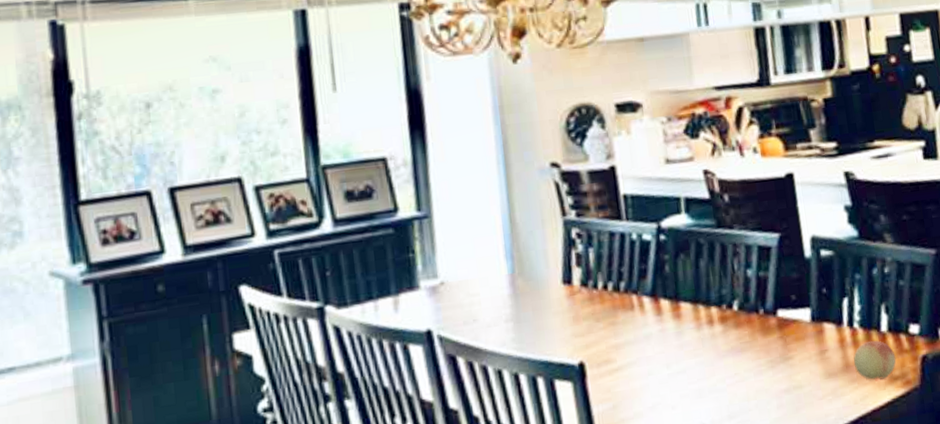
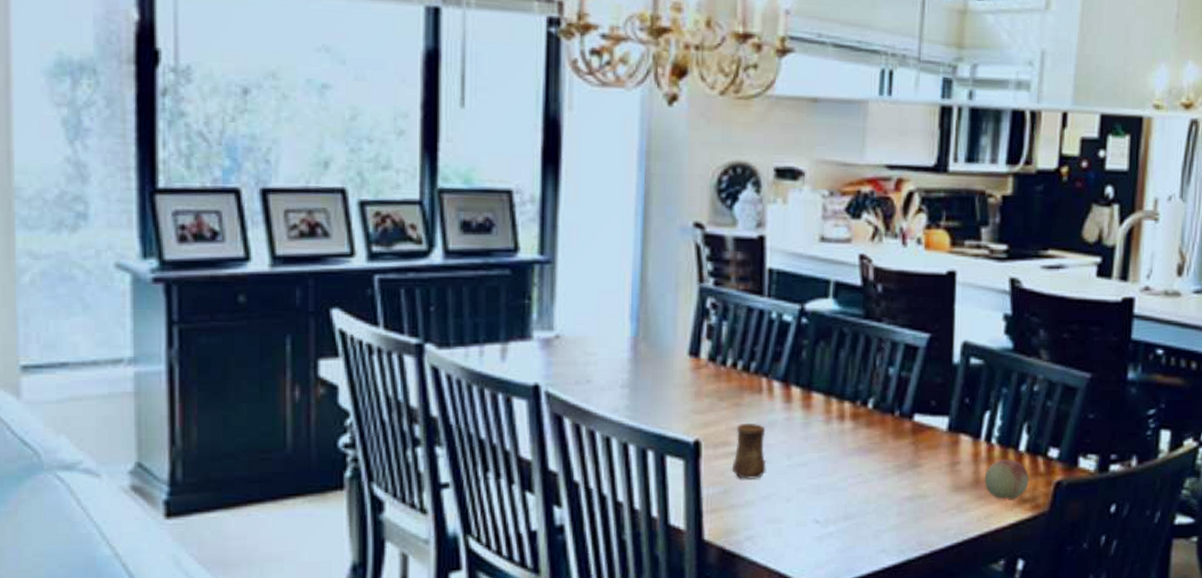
cup: none [616,339,649,393] -> present [732,424,766,479]

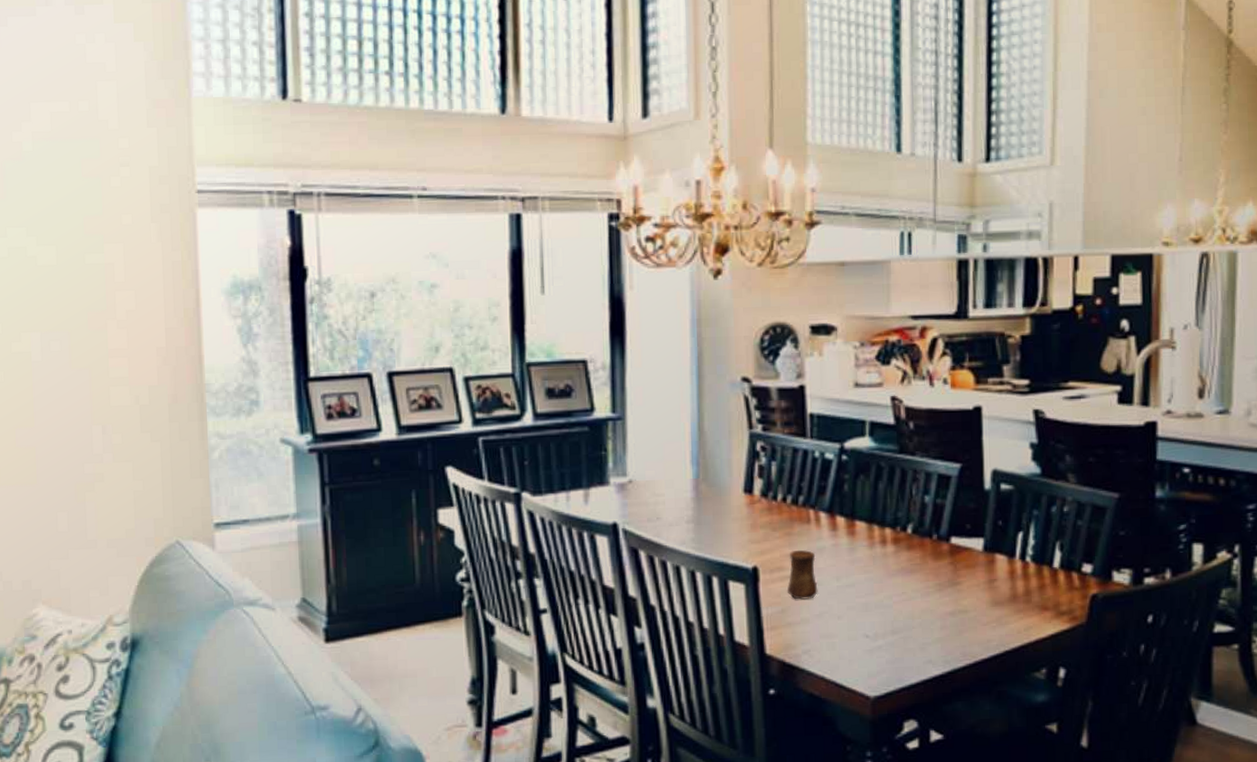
fruit: present [985,460,1029,500] -> none [1022,576,1065,613]

